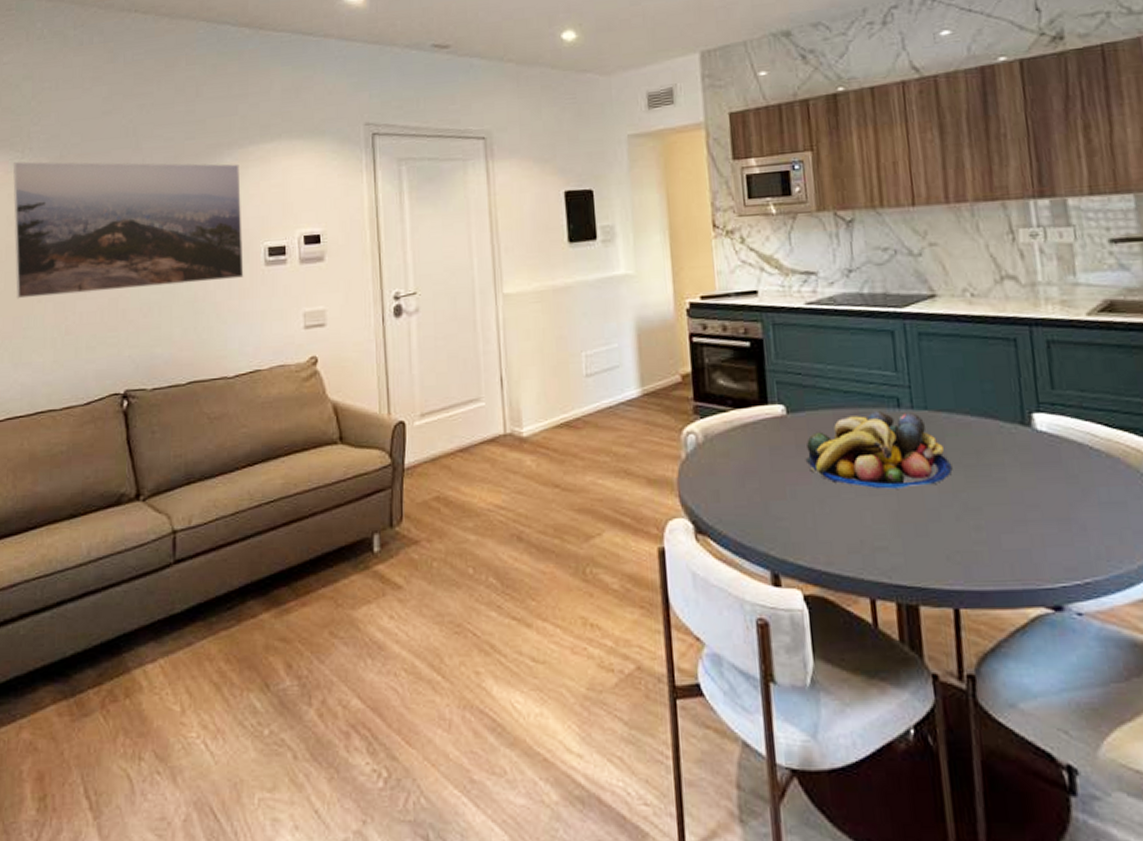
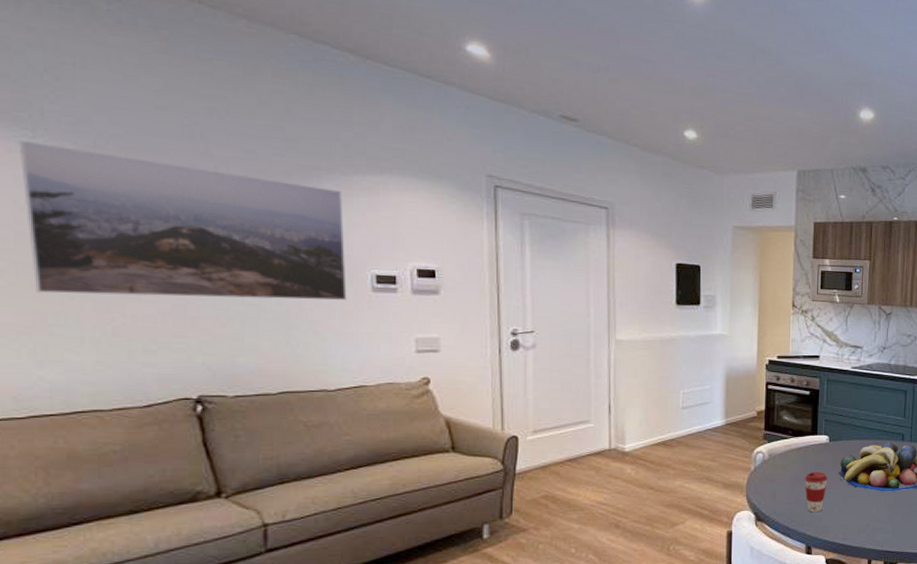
coffee cup: none [757,459,791,522] -> present [805,472,828,513]

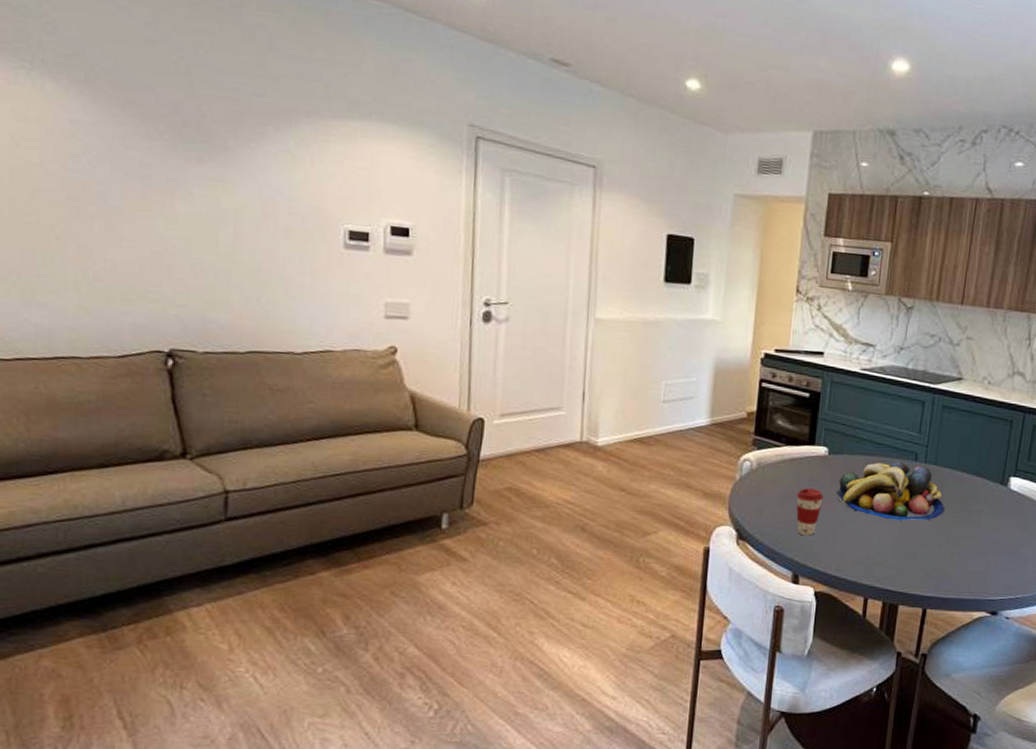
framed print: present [18,139,347,301] -> none [17,71,320,256]

